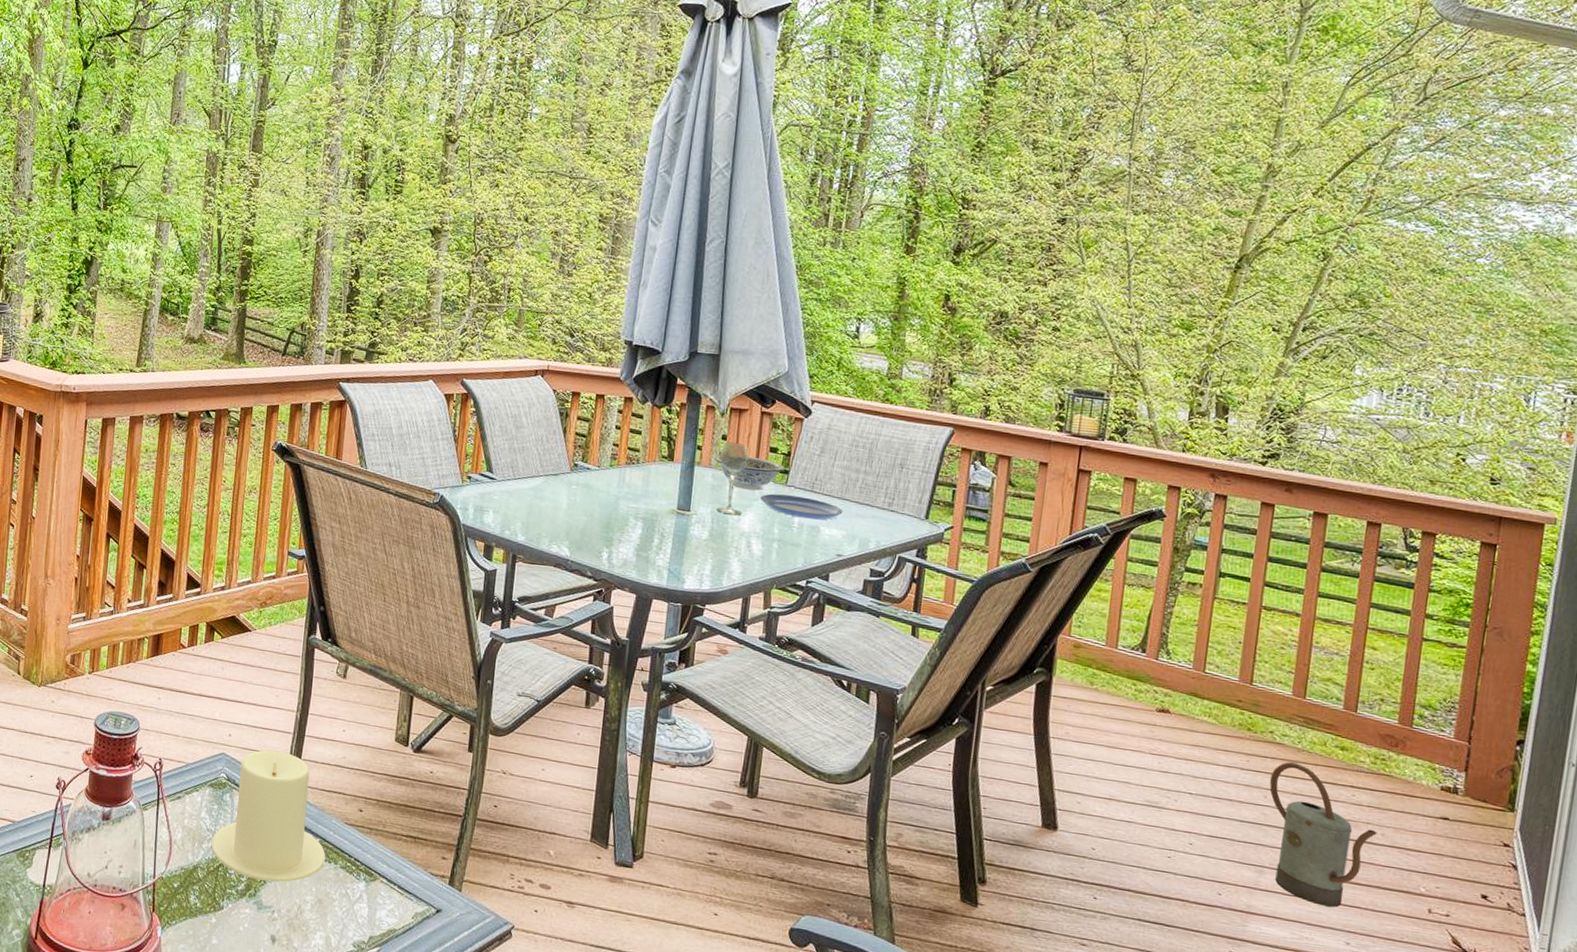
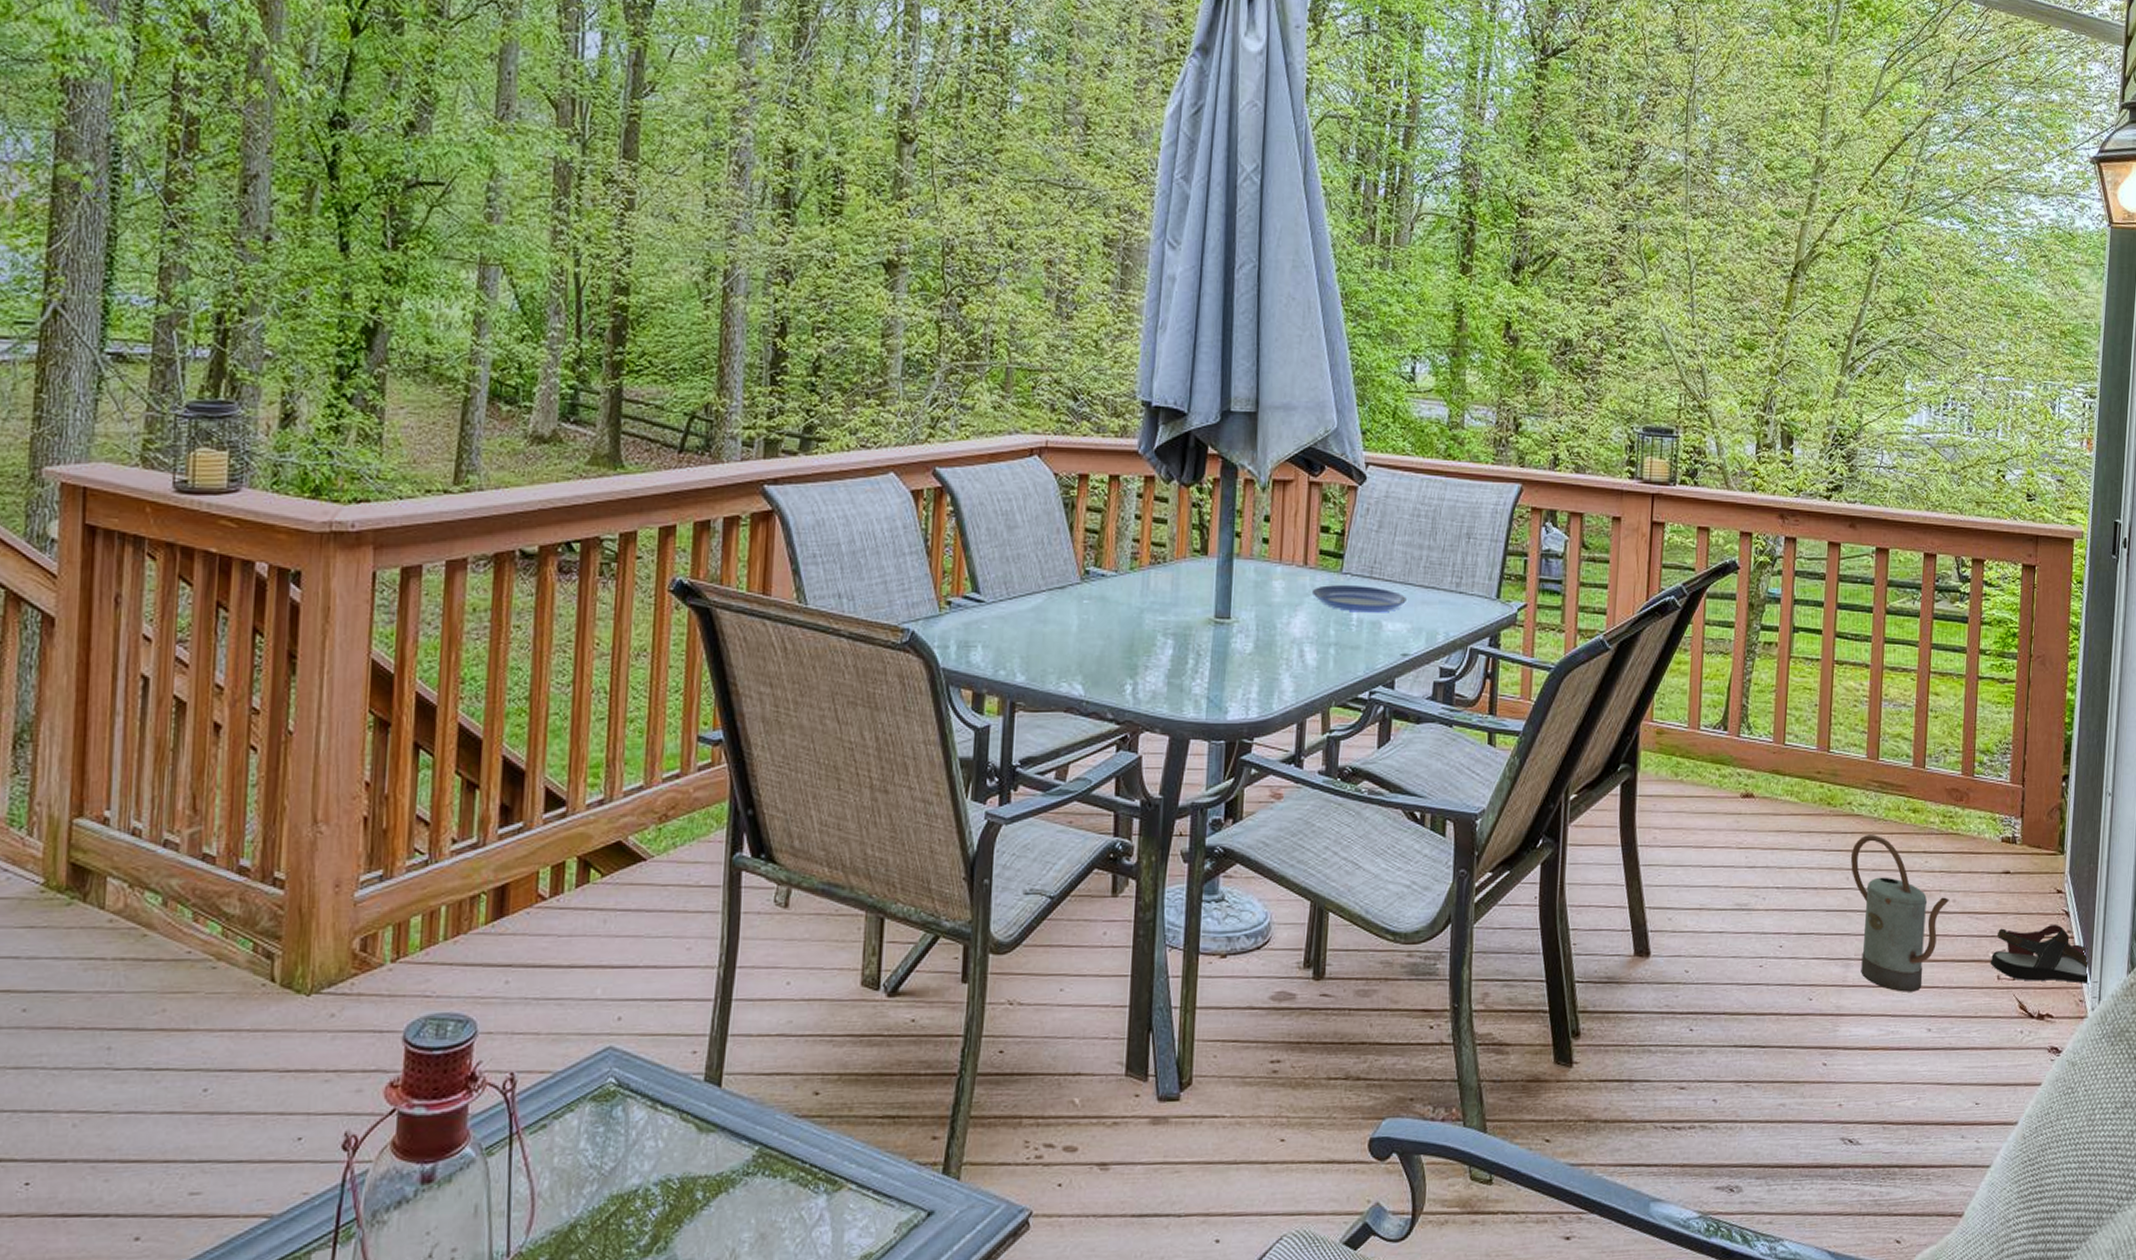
candle: present [211,750,326,882] -> none [595,1029,769,1225]
bowl: present [713,454,786,491] -> none [1255,540,1340,583]
wineglass: present [716,441,749,516] -> none [1261,523,1297,618]
sandal: none [1420,867,1538,936] -> present [1990,924,2089,985]

